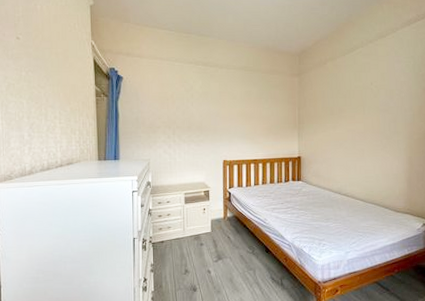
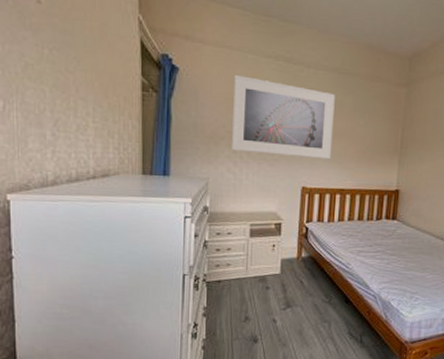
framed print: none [166,79,245,137] -> present [232,75,335,160]

